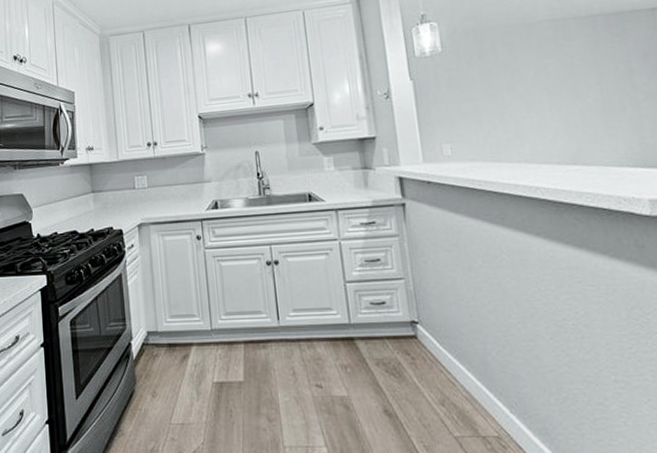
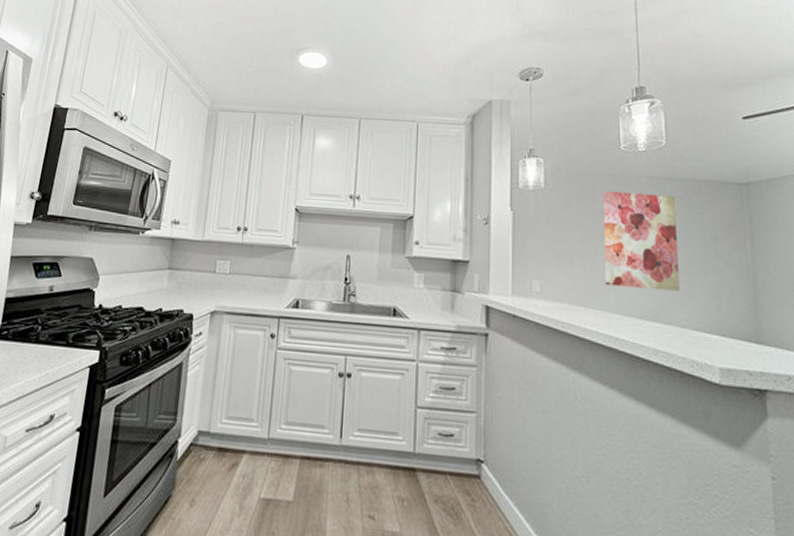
wall art: none [504,36,598,138] -> present [603,191,680,291]

